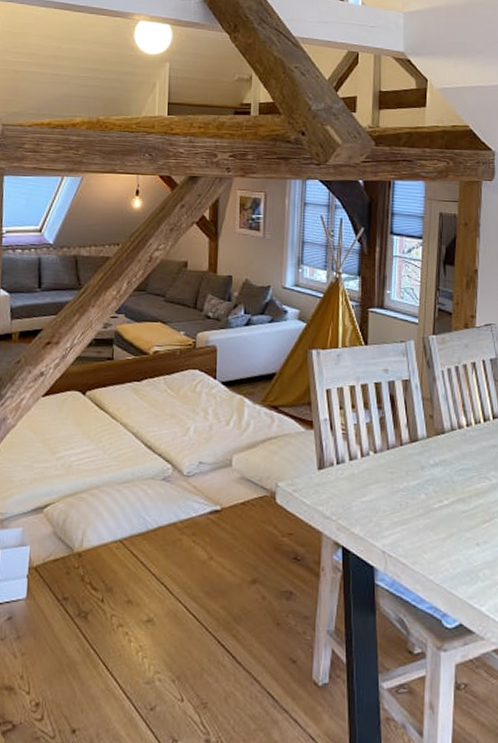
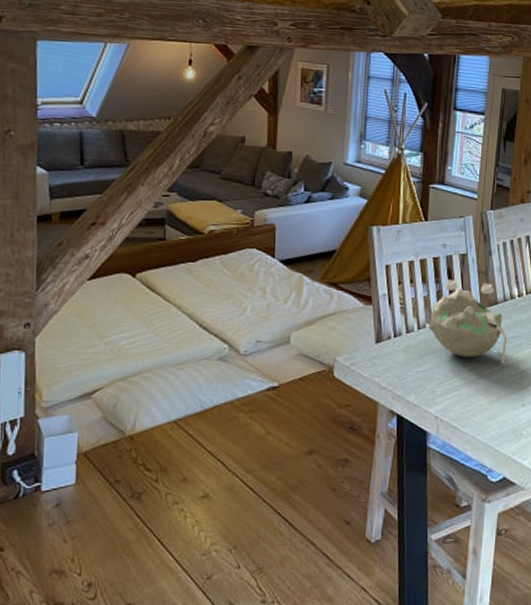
bowl: none [372,406,457,499] -> present [428,280,507,365]

